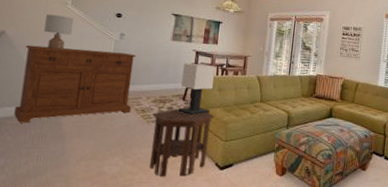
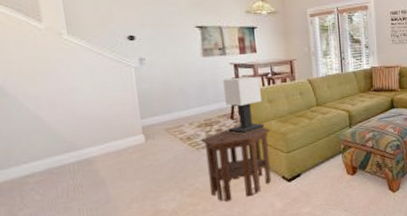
sideboard: present [14,44,136,123] -> none [23,79,175,179]
lamp: present [44,14,73,49] -> none [39,49,78,89]

